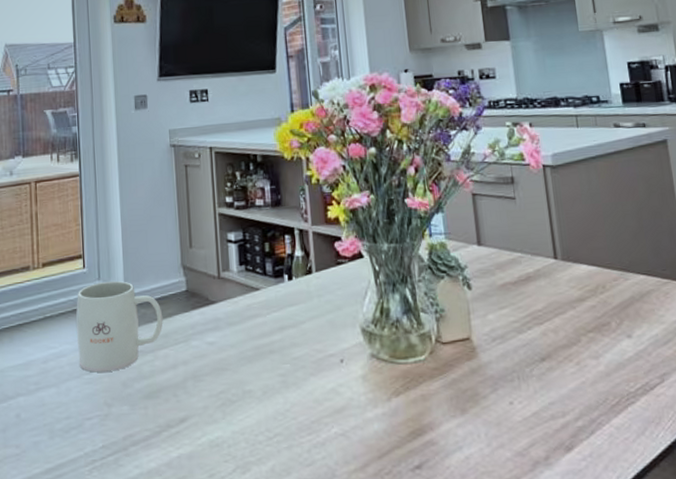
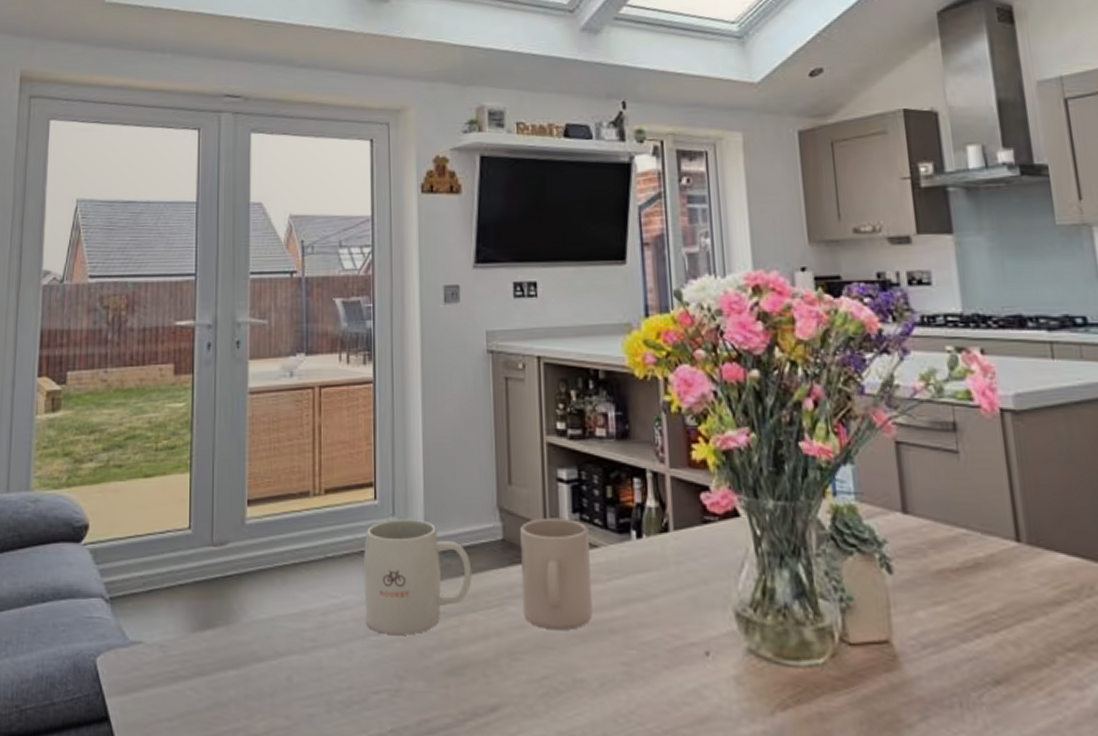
cup: none [200,270,257,355] -> present [520,517,593,630]

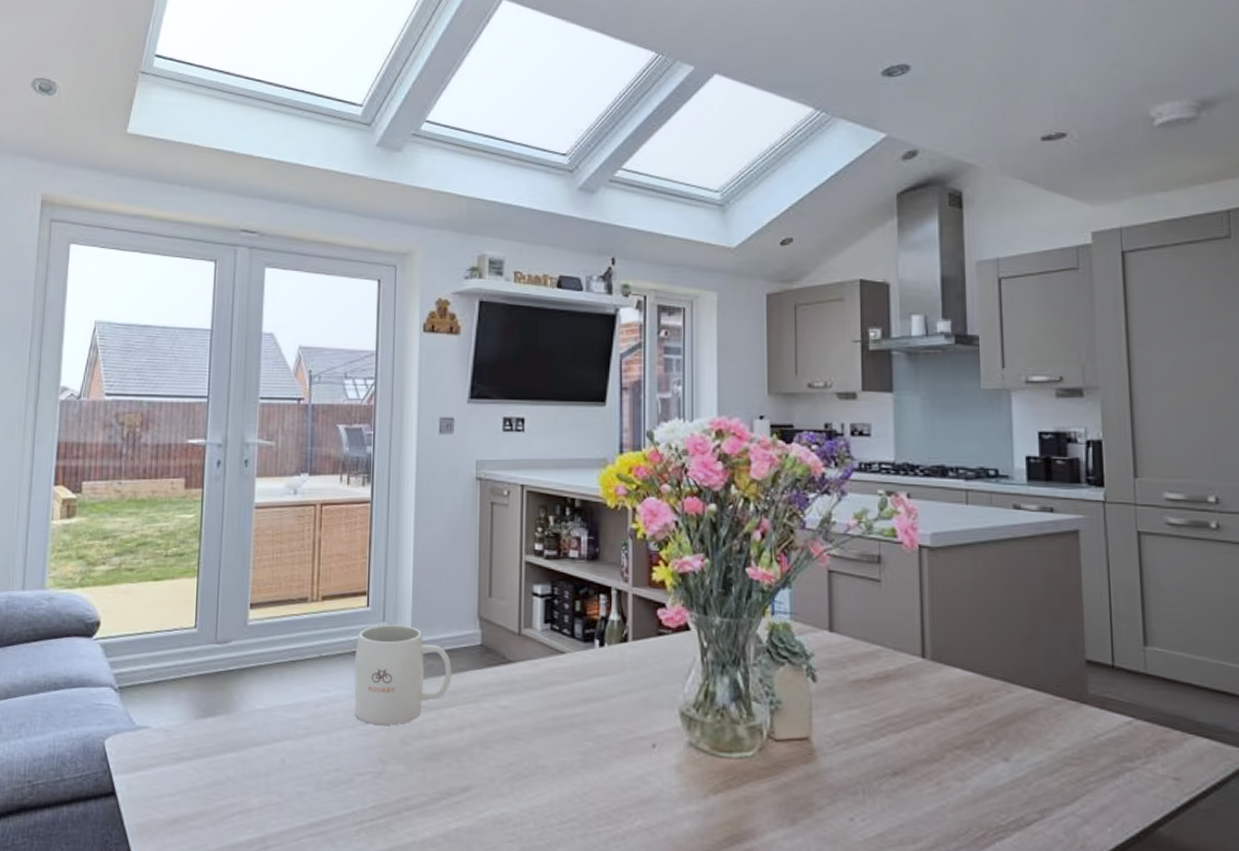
cup: present [520,517,593,630] -> none [495,626,557,723]

